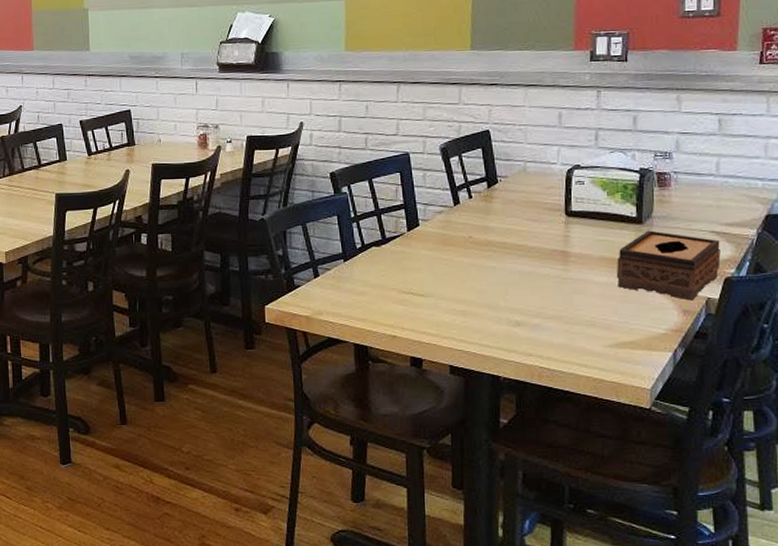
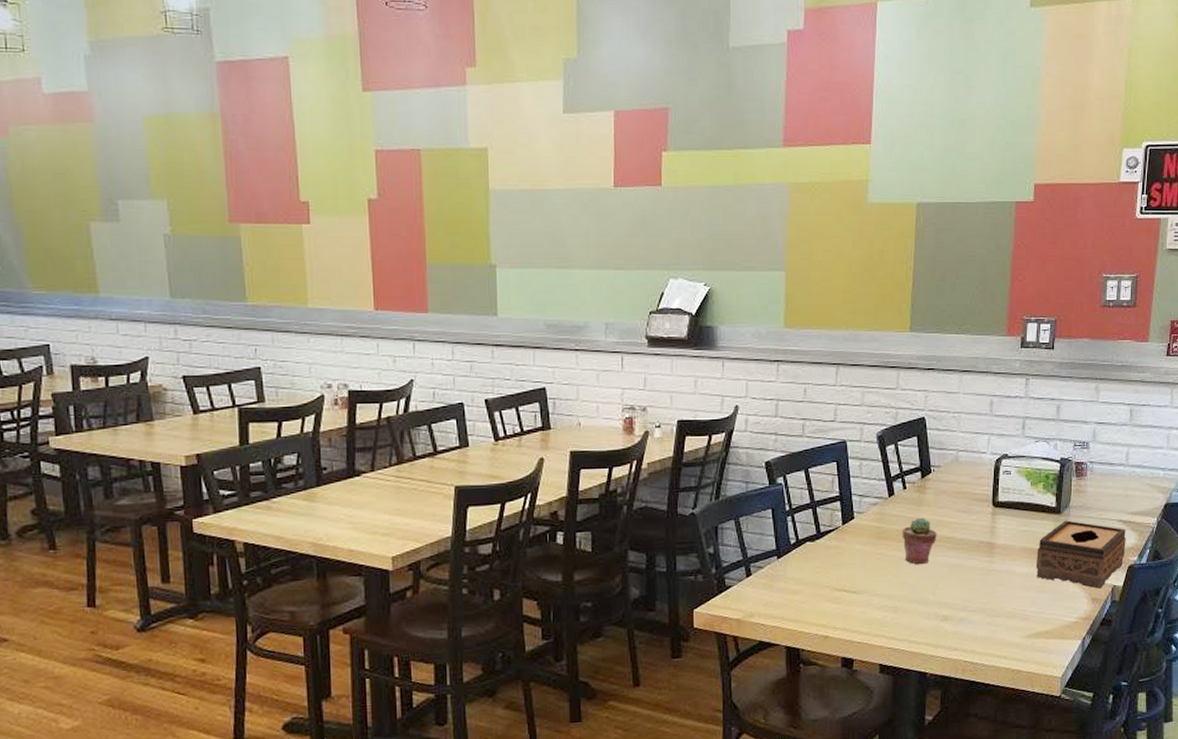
potted succulent: none [469,225,506,271] -> present [902,517,937,565]

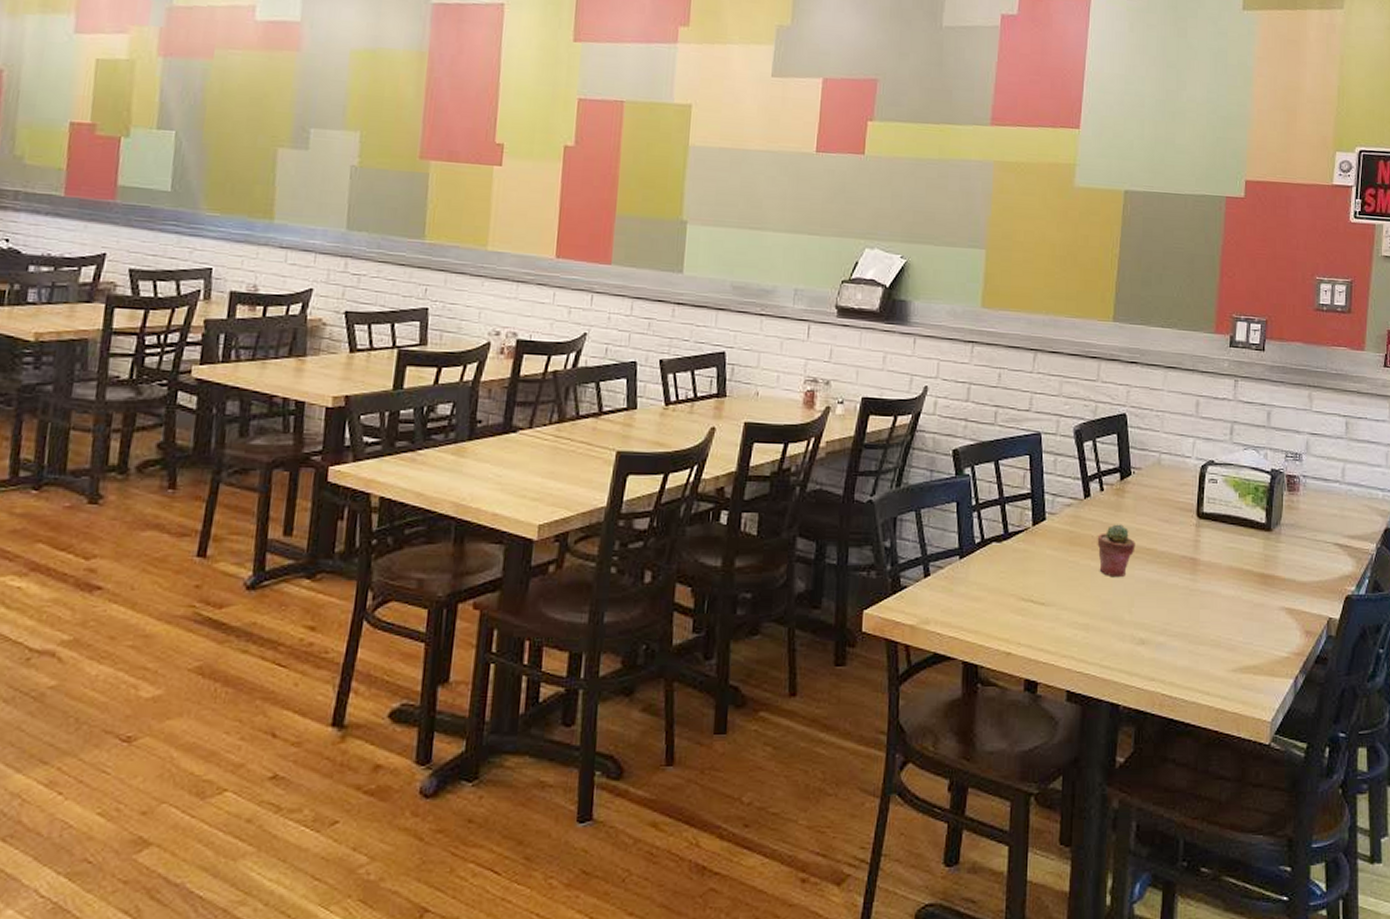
tissue box: present [1035,520,1126,589] -> none [1243,539,1343,620]

